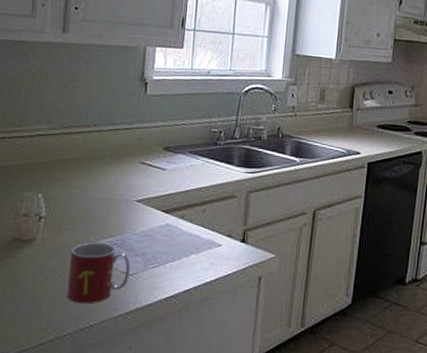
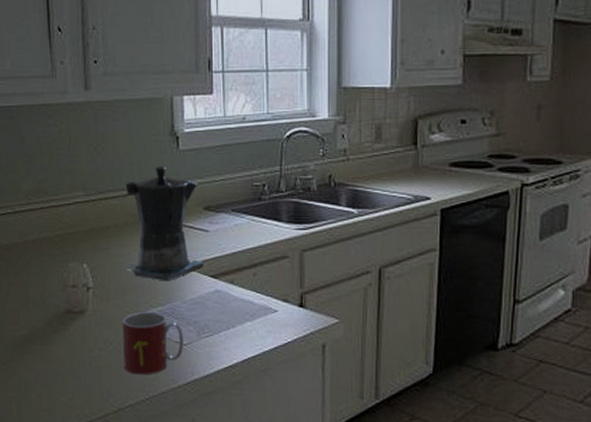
coffee maker: none [80,108,161,214] -> present [125,167,203,282]

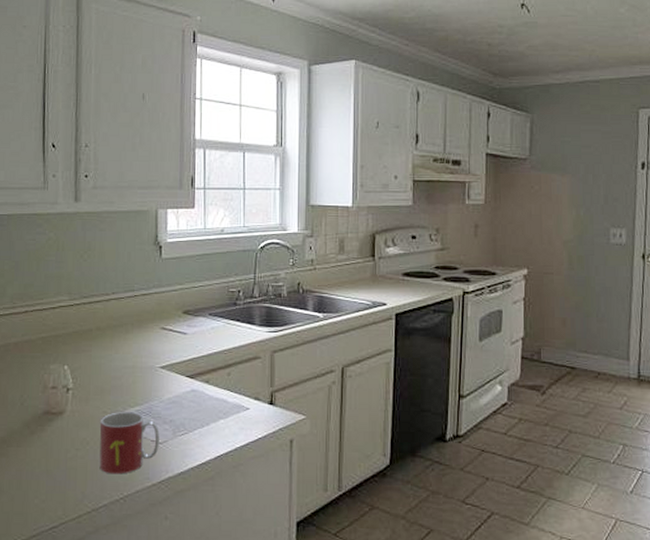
coffee maker: present [125,167,203,282] -> none [105,273,181,382]

